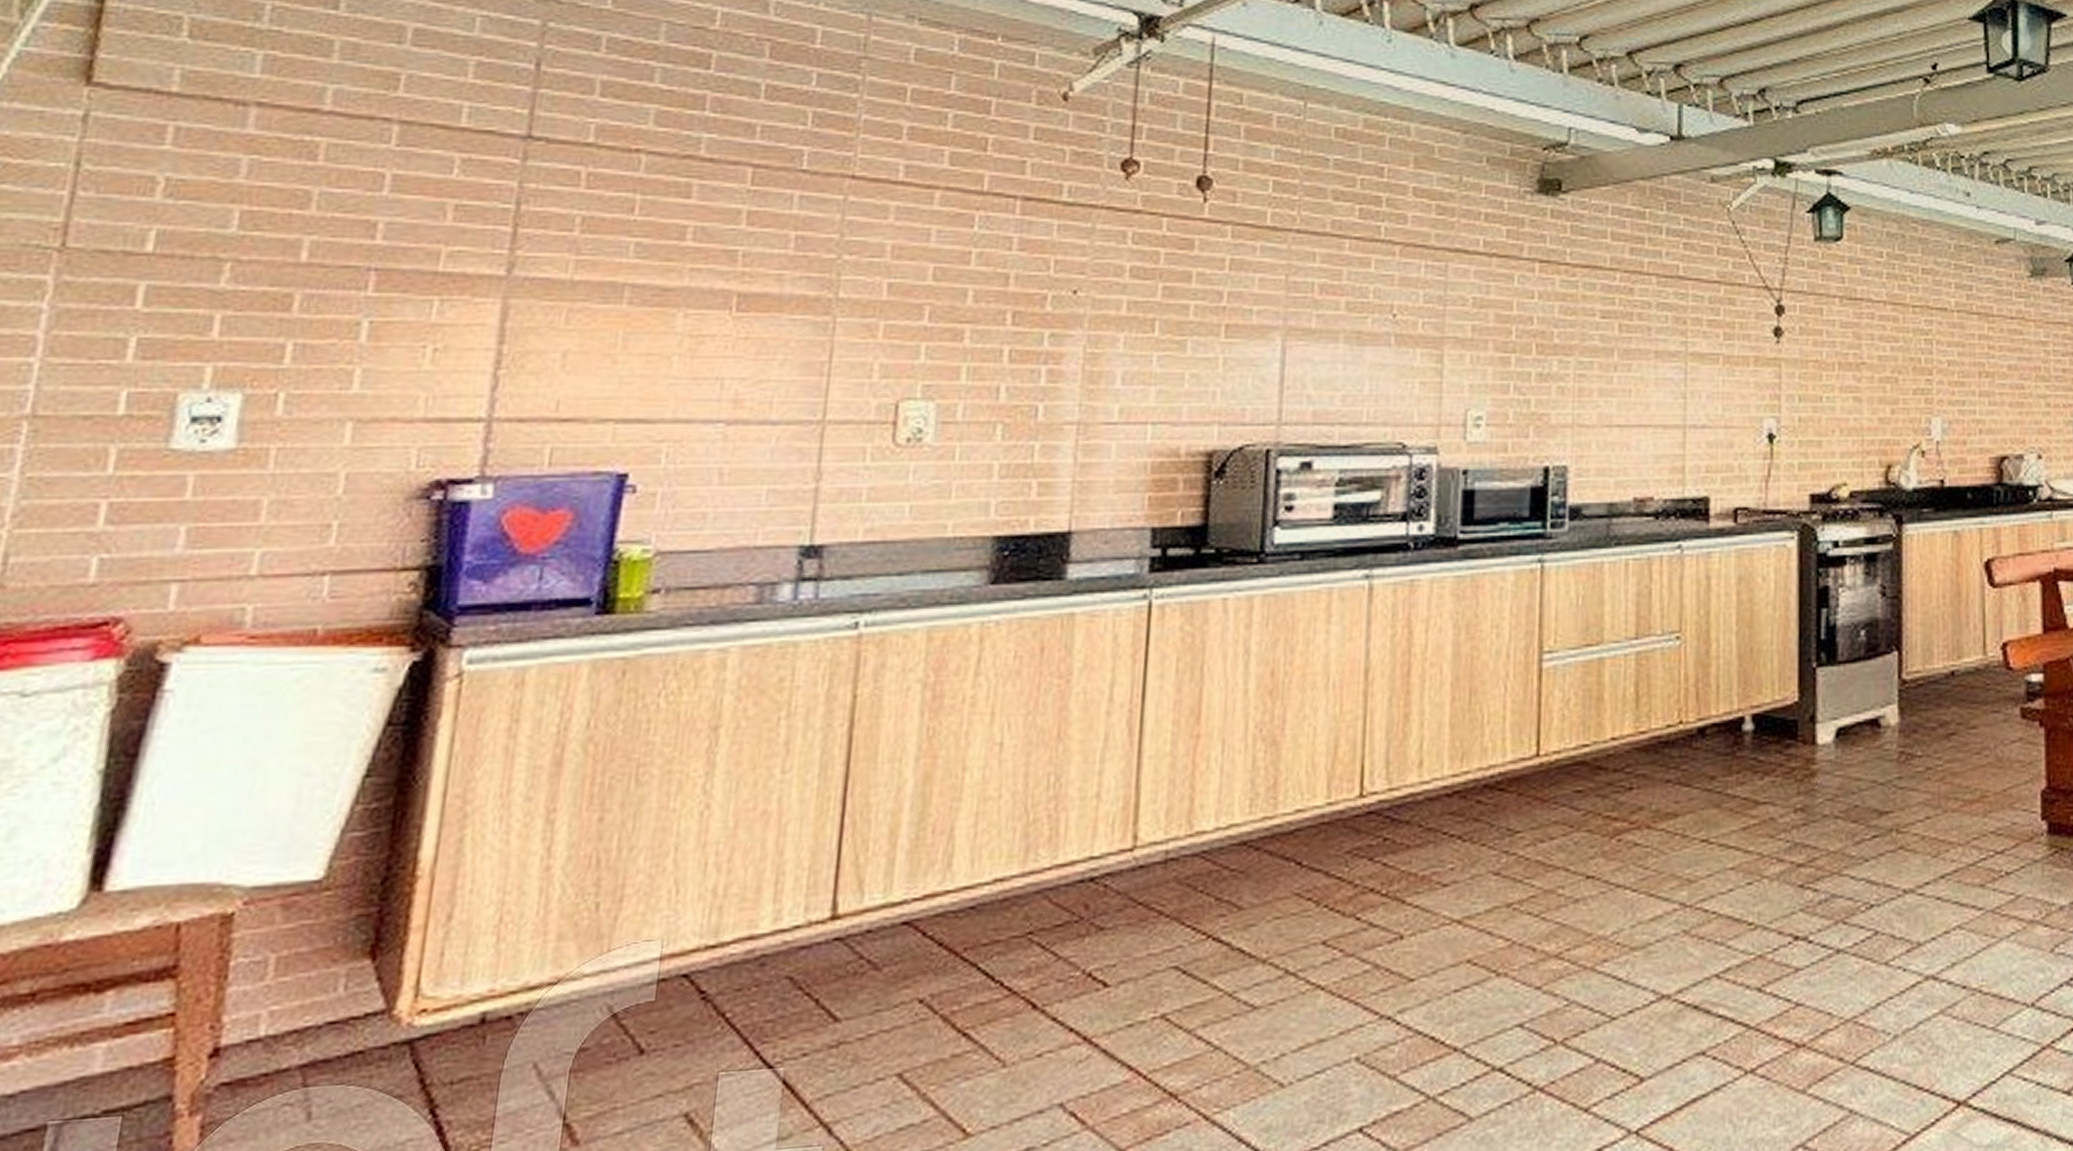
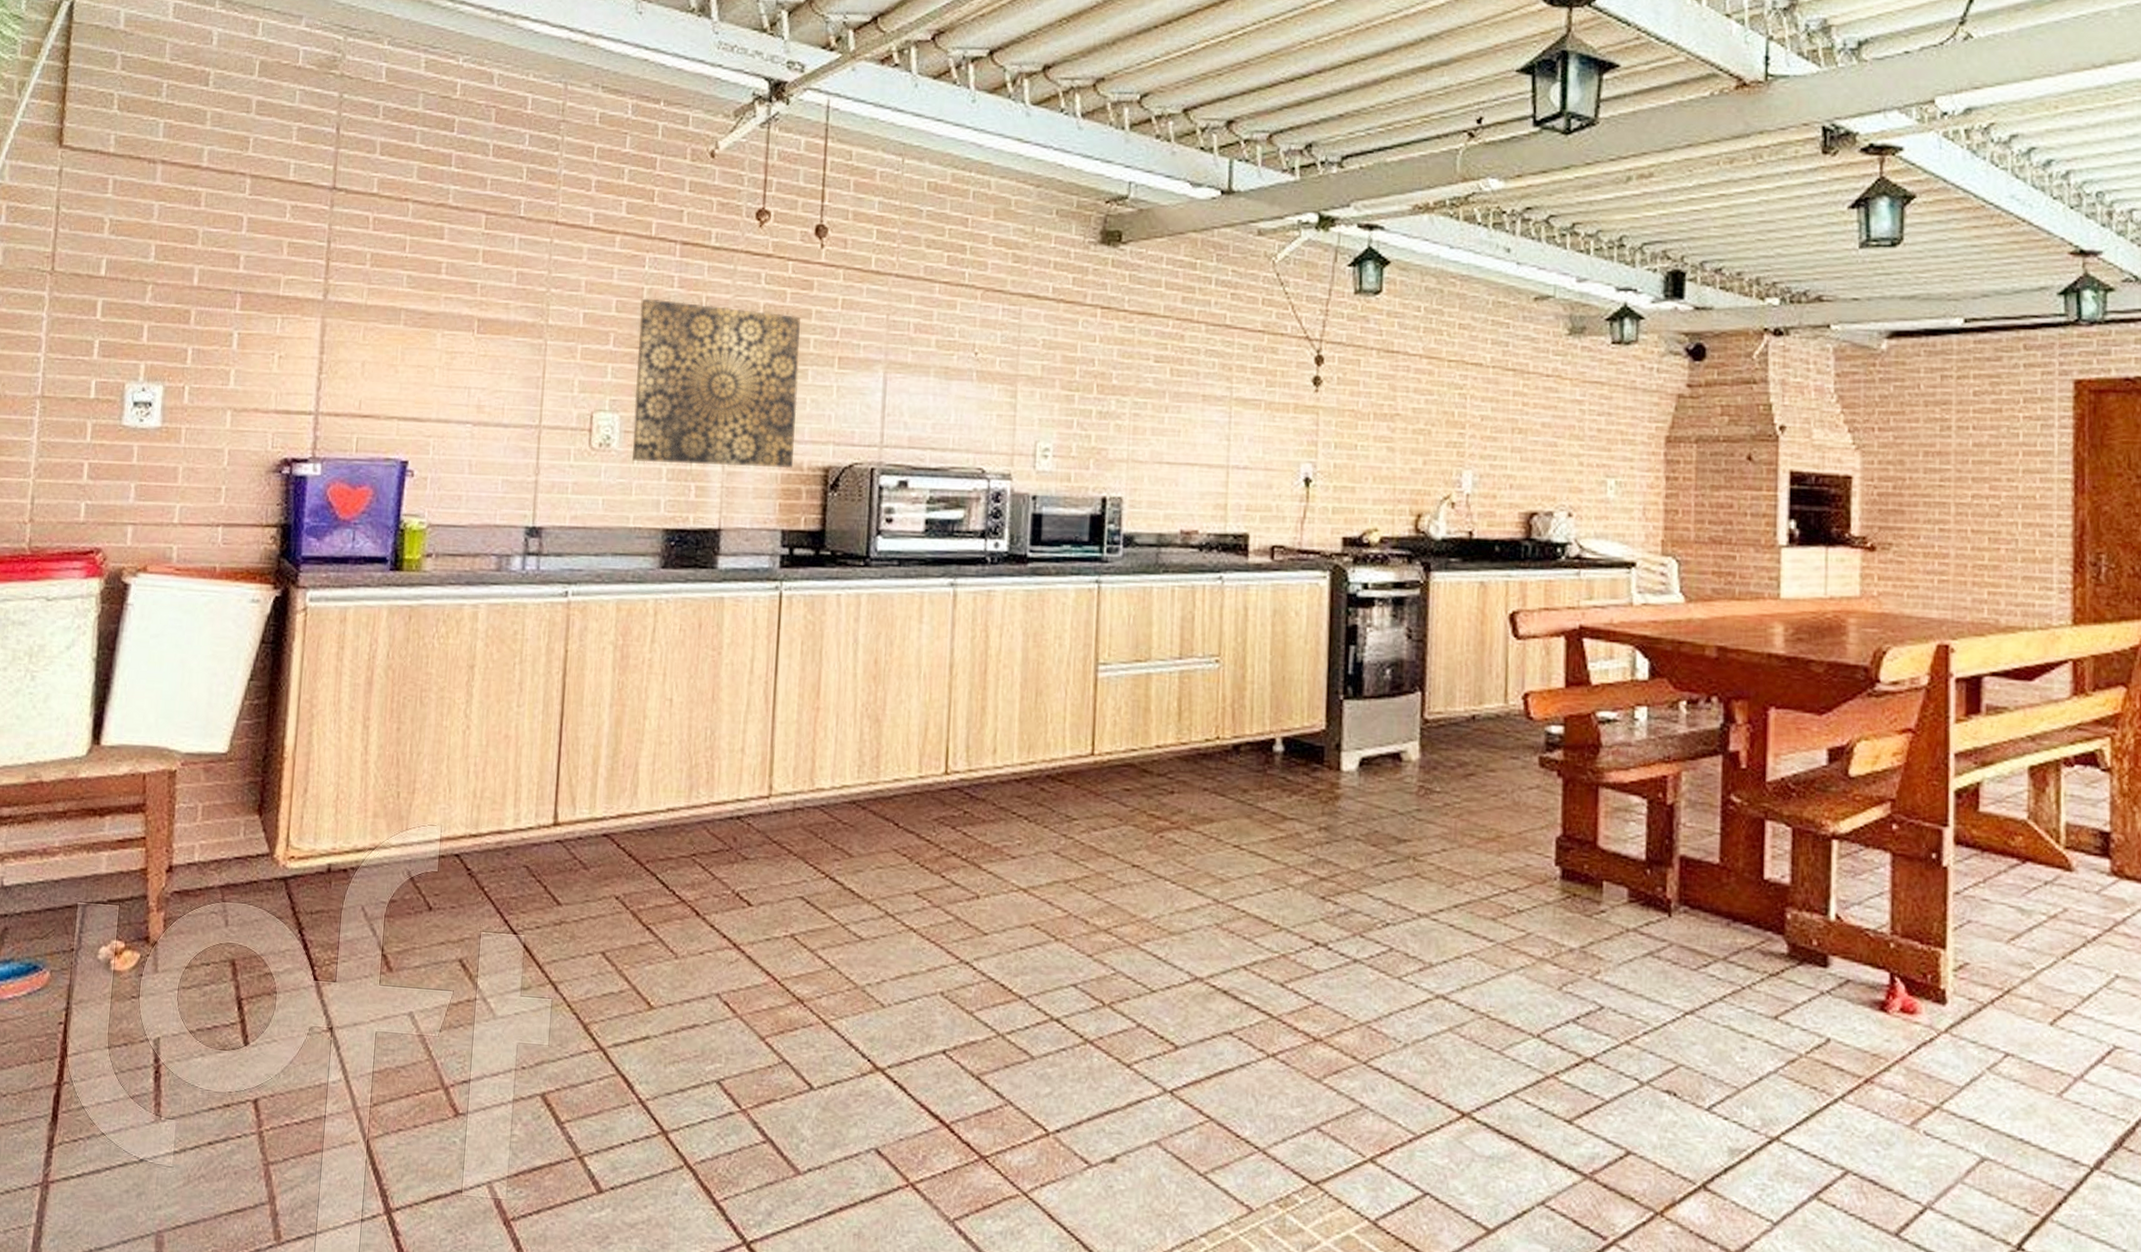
wall art: none [952,264,1177,458] -> present [632,298,800,469]

